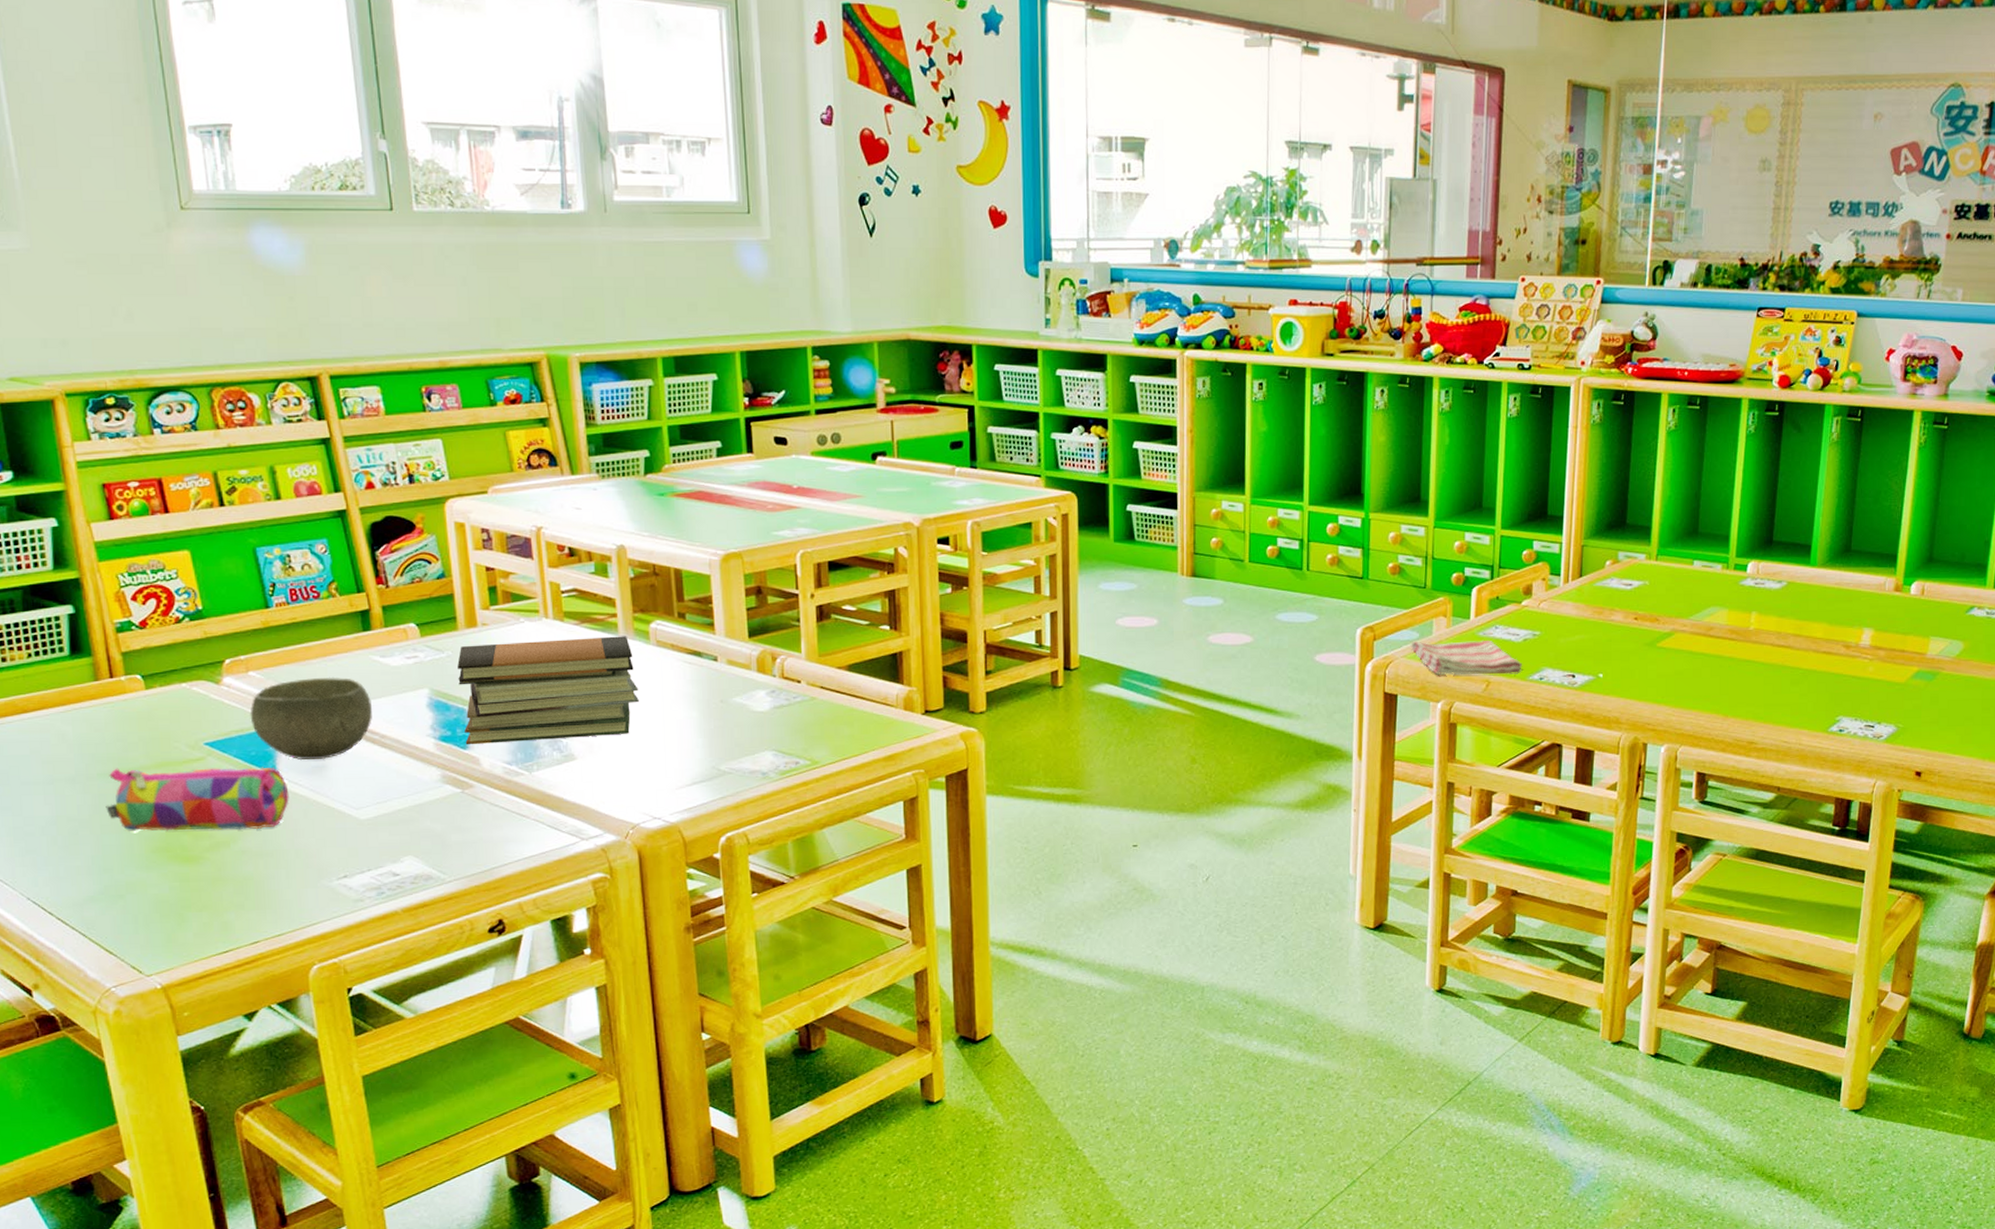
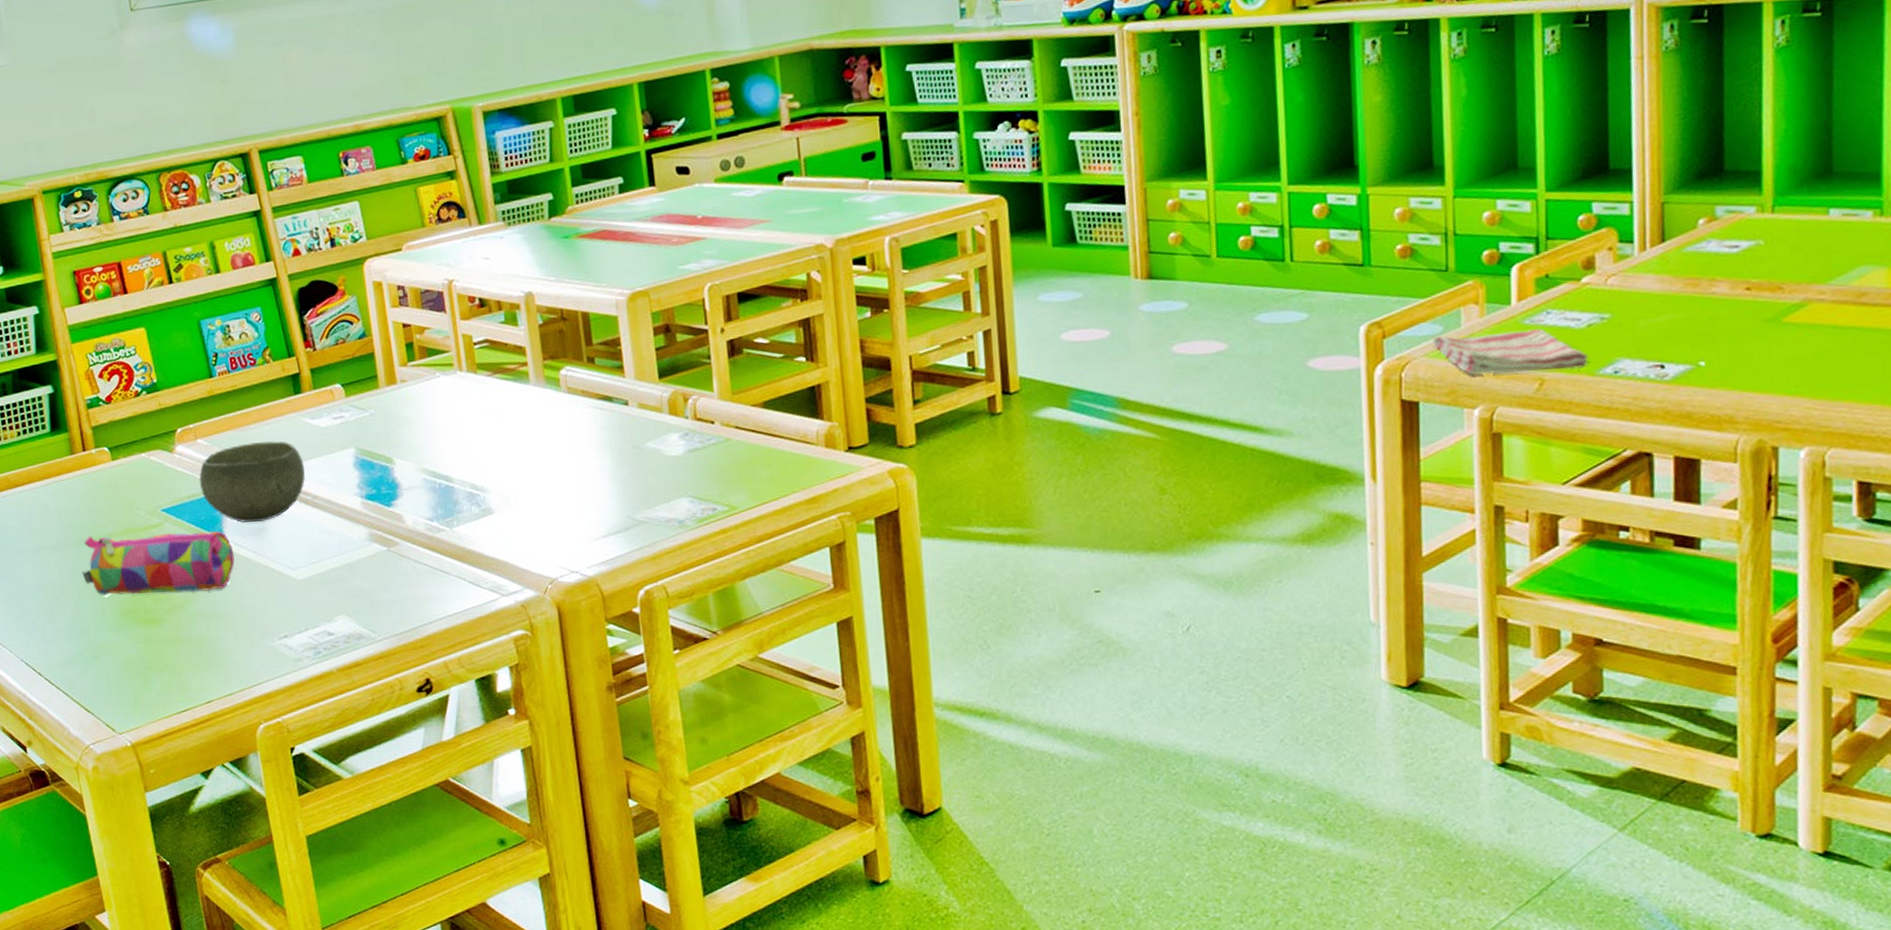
book stack: present [457,636,640,745] -> none [380,384,553,503]

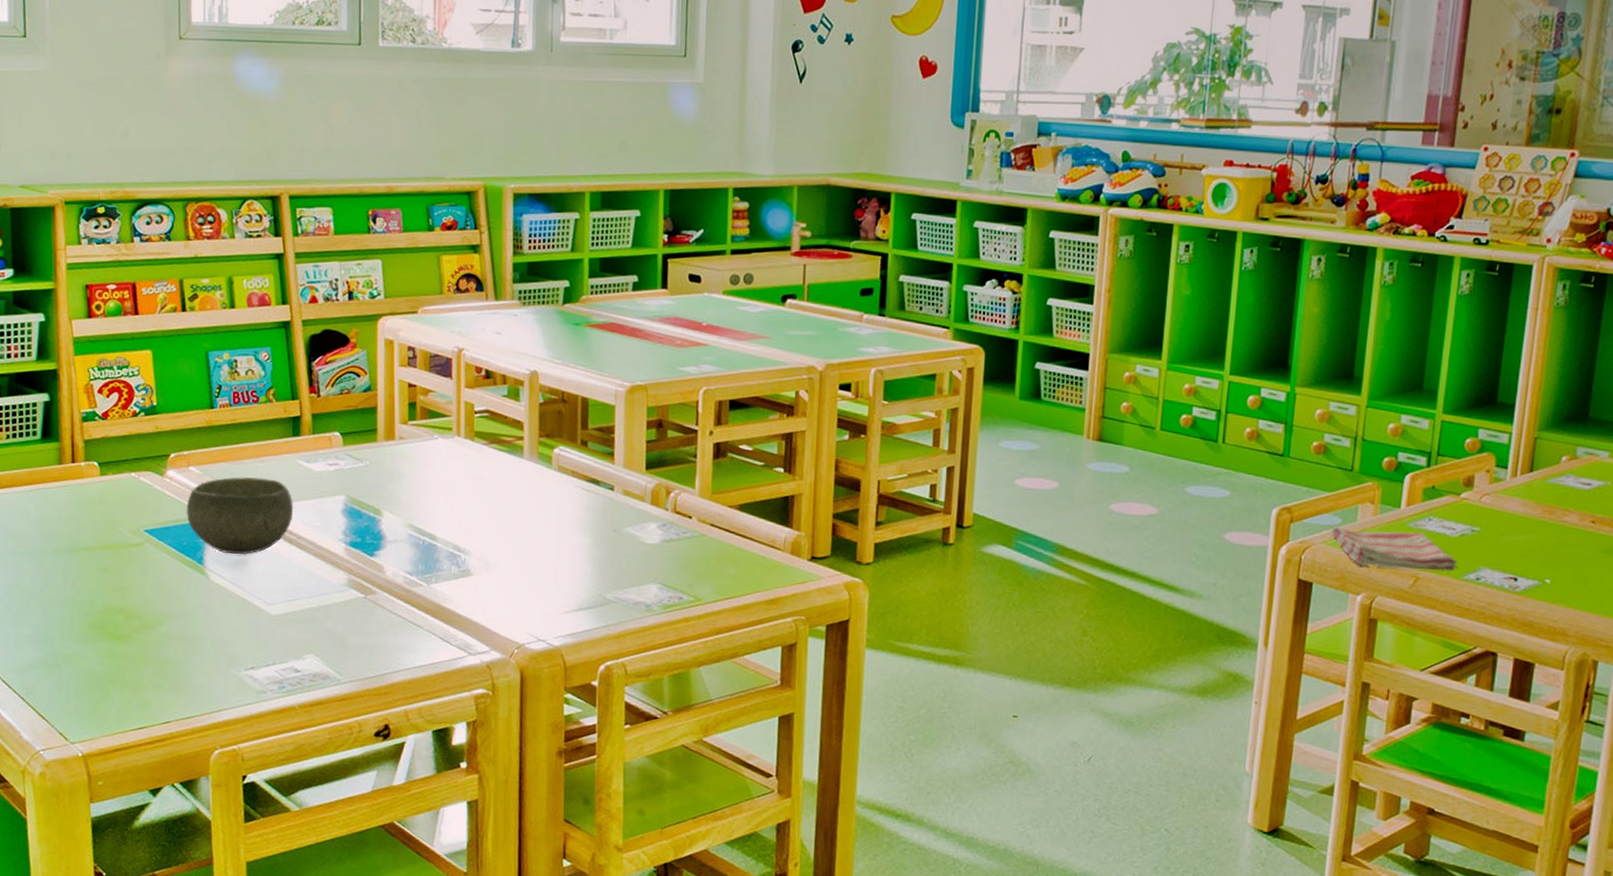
pencil case: present [82,530,235,595] -> none [54,546,212,615]

